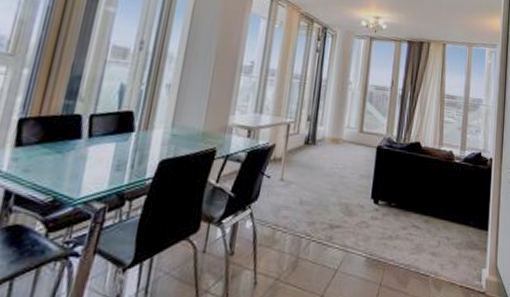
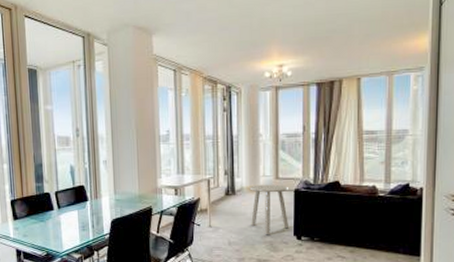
side table: none [328,136,371,196] -> present [249,184,290,235]

